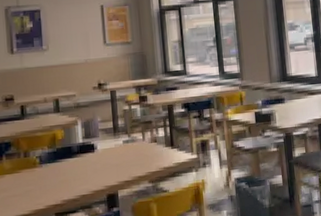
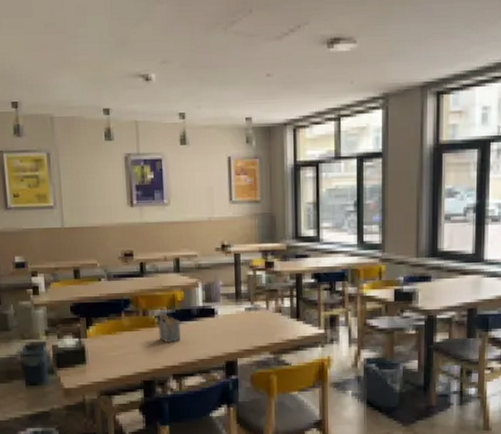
napkin holder: none [39,152,62,183] -> present [157,312,181,344]

